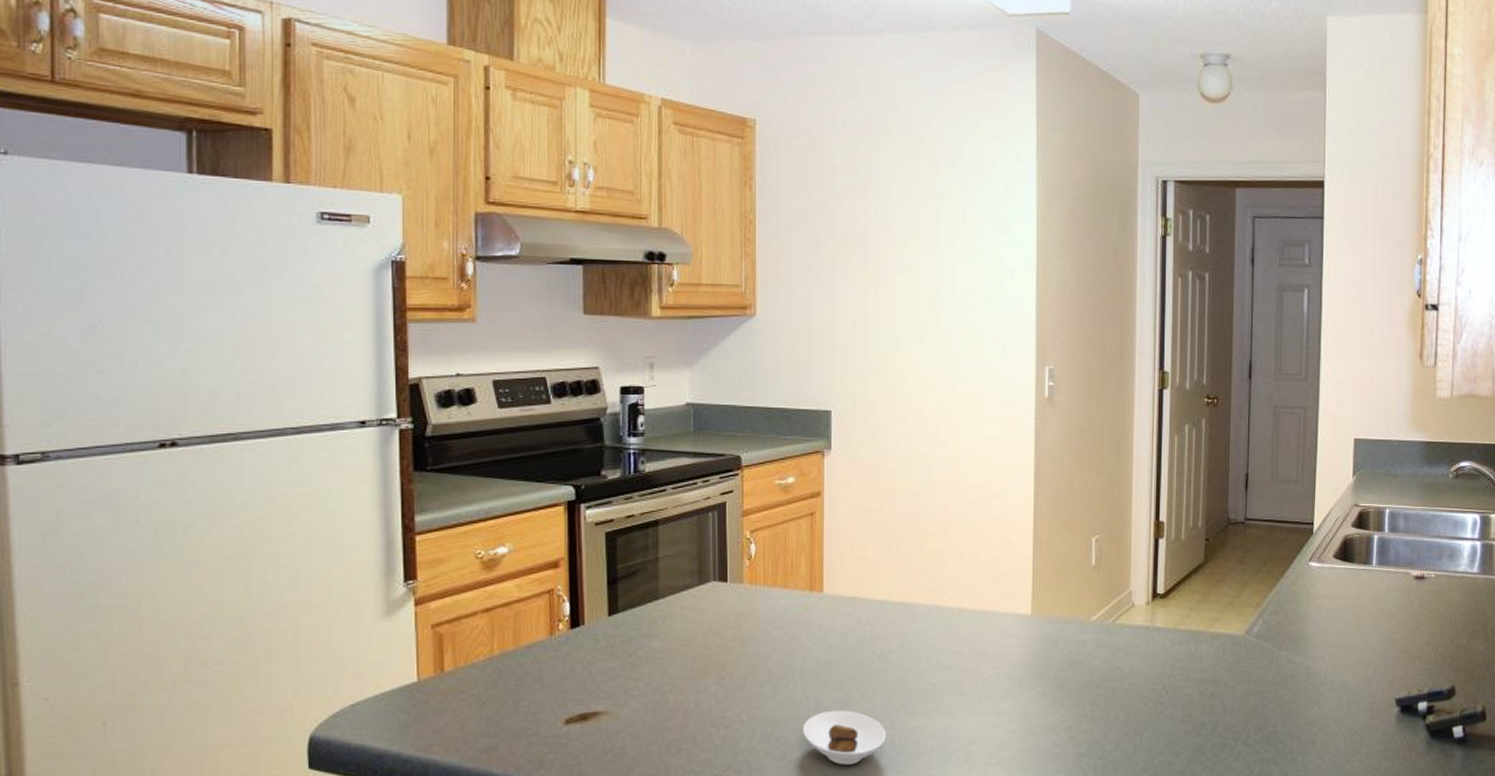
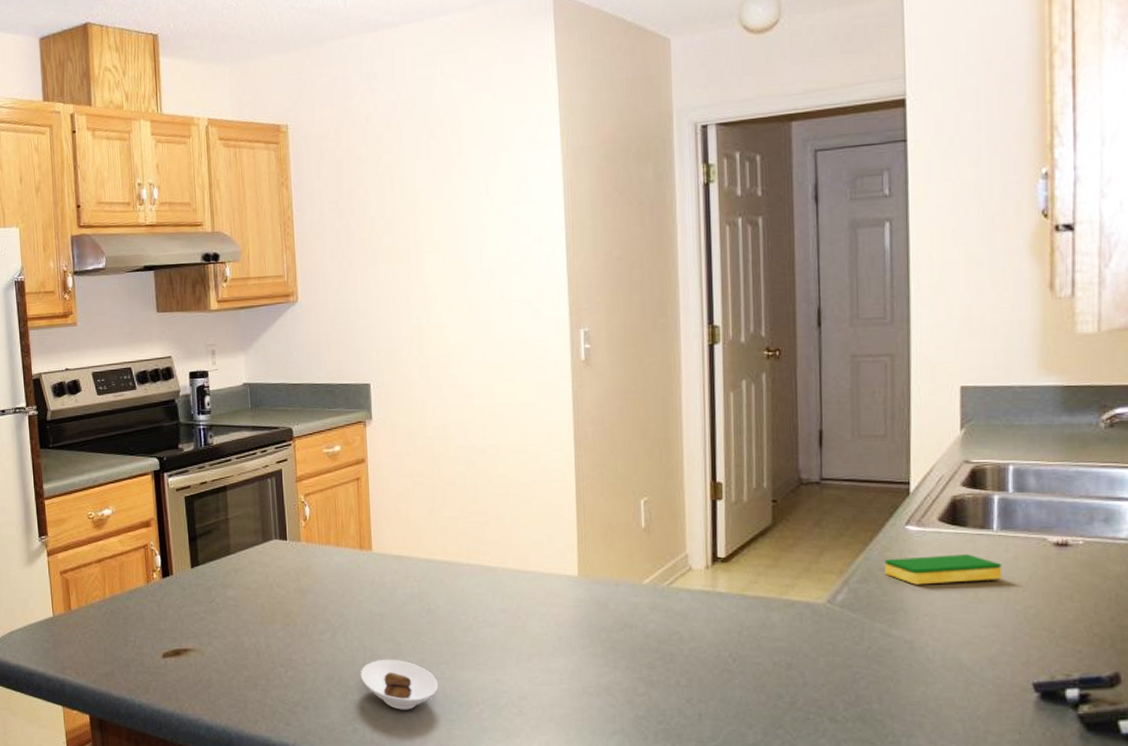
dish sponge: none [1291,587,1377,616] -> present [884,554,1001,585]

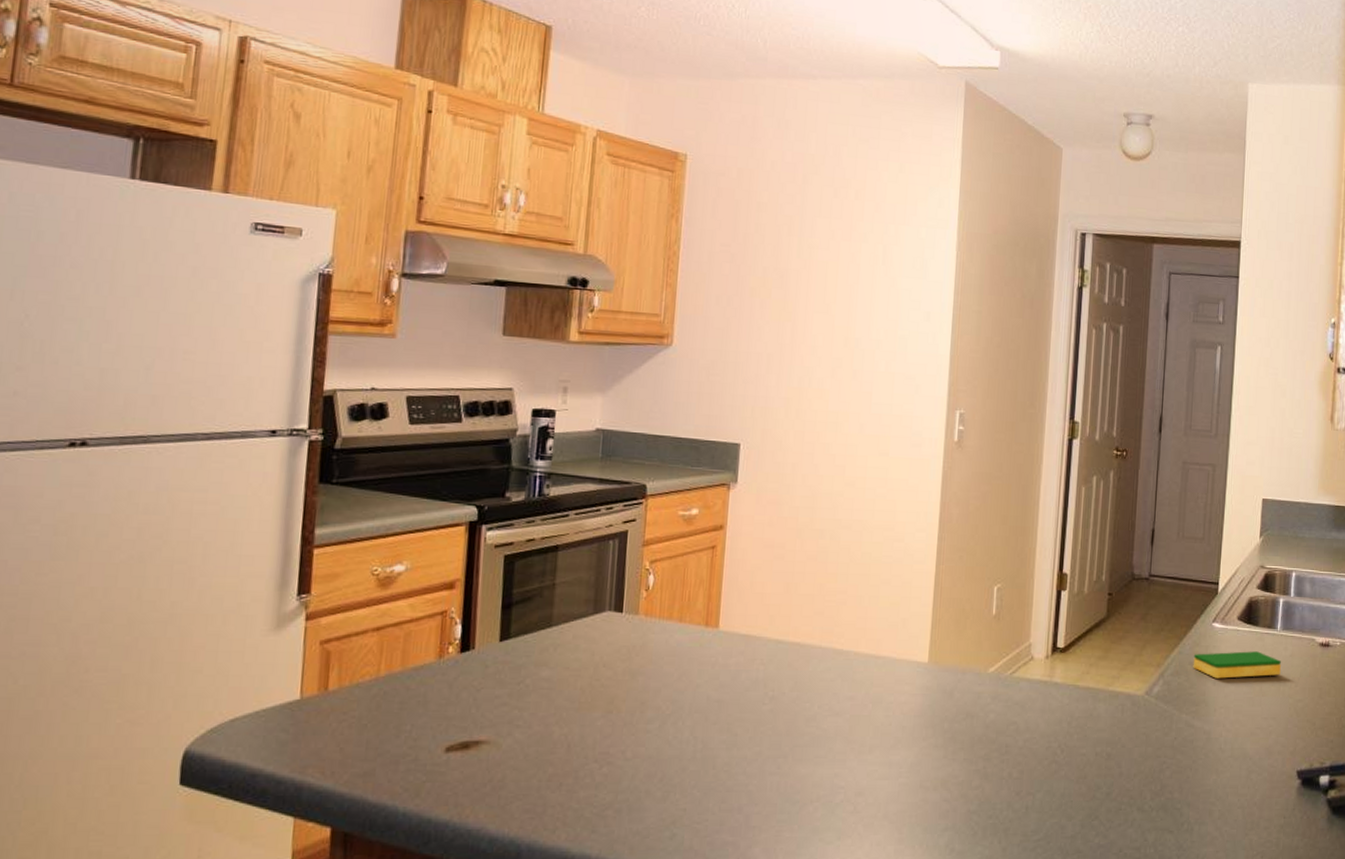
saucer: present [360,659,438,710] -> none [687,752,772,811]

